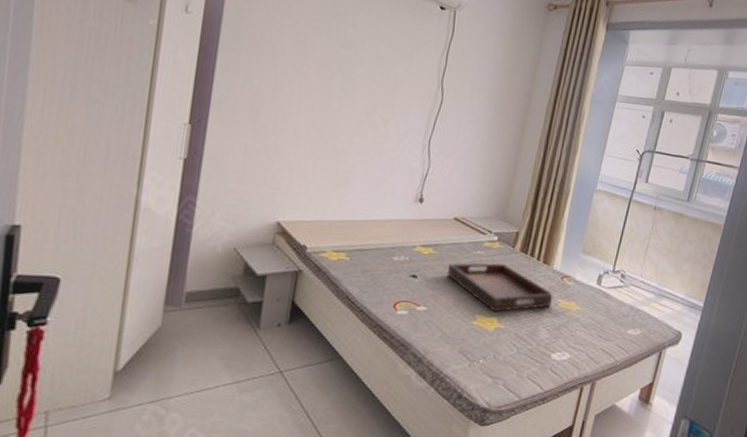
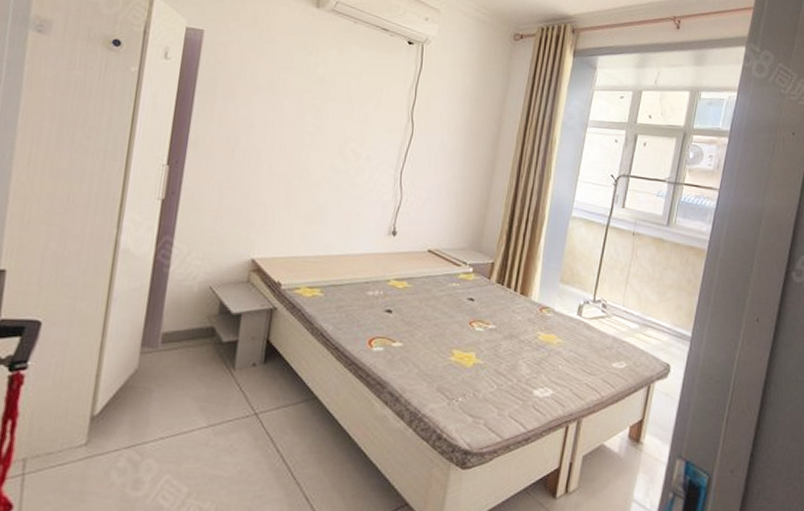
serving tray: present [447,262,553,312] -> none [422,295,533,347]

